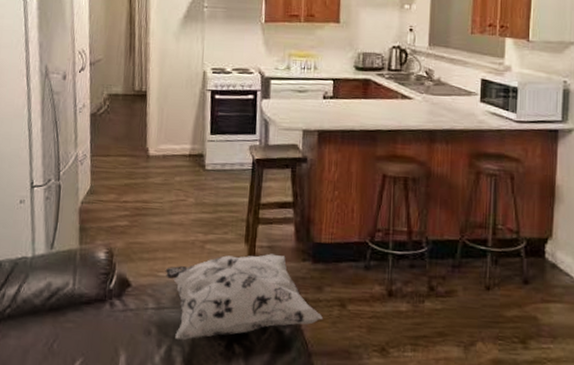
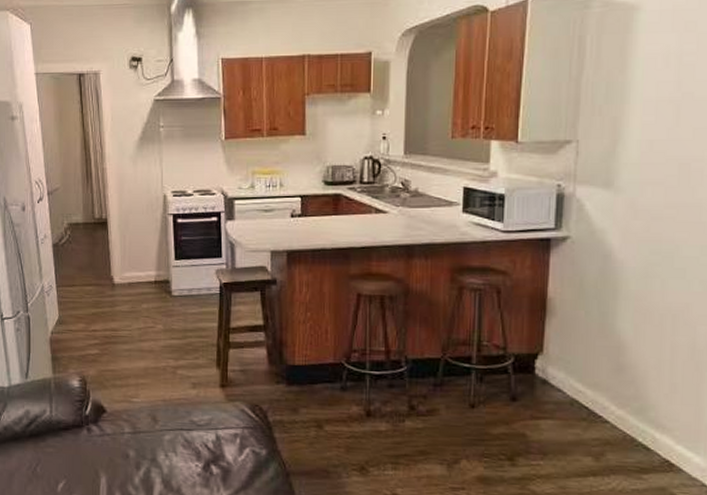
decorative pillow: present [165,253,323,341] -> none [138,377,299,463]

